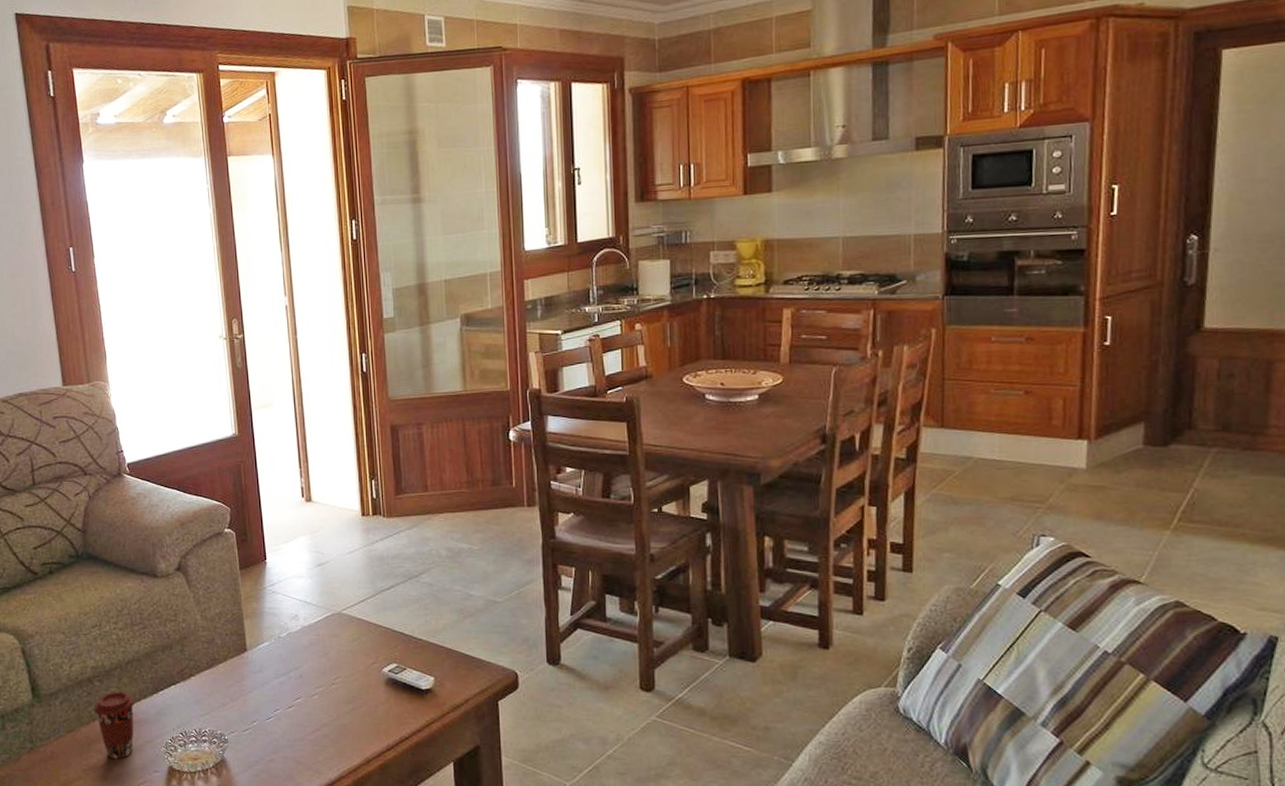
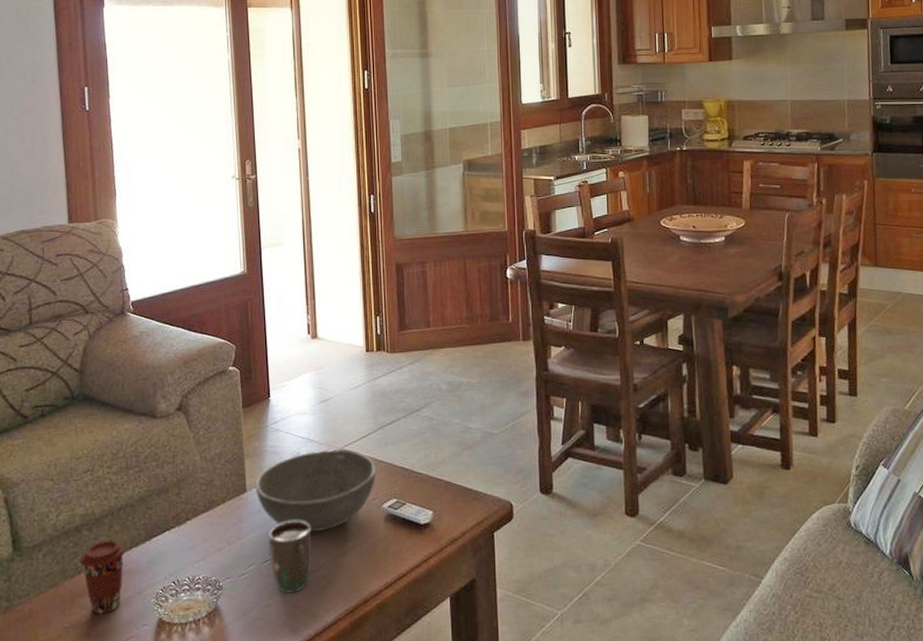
bowl: none [255,613,376,693] -> present [255,449,377,533]
mug: none [270,680,314,750] -> present [269,520,312,593]

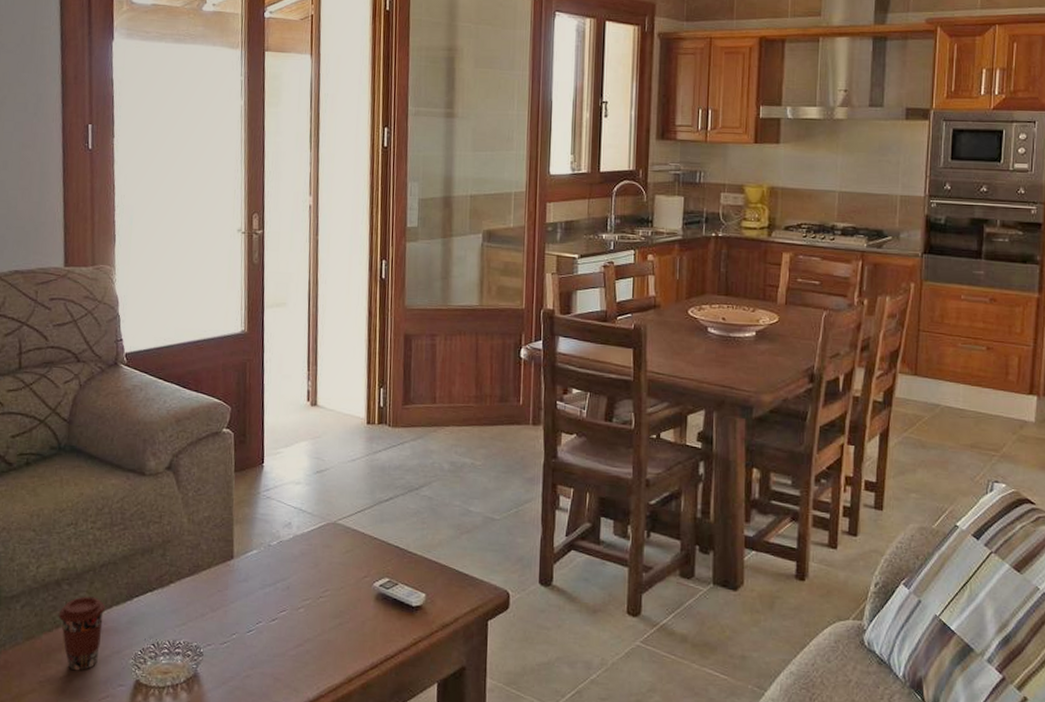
bowl: present [255,449,377,533] -> none [243,522,370,606]
mug: present [269,520,312,593] -> none [253,591,299,666]

